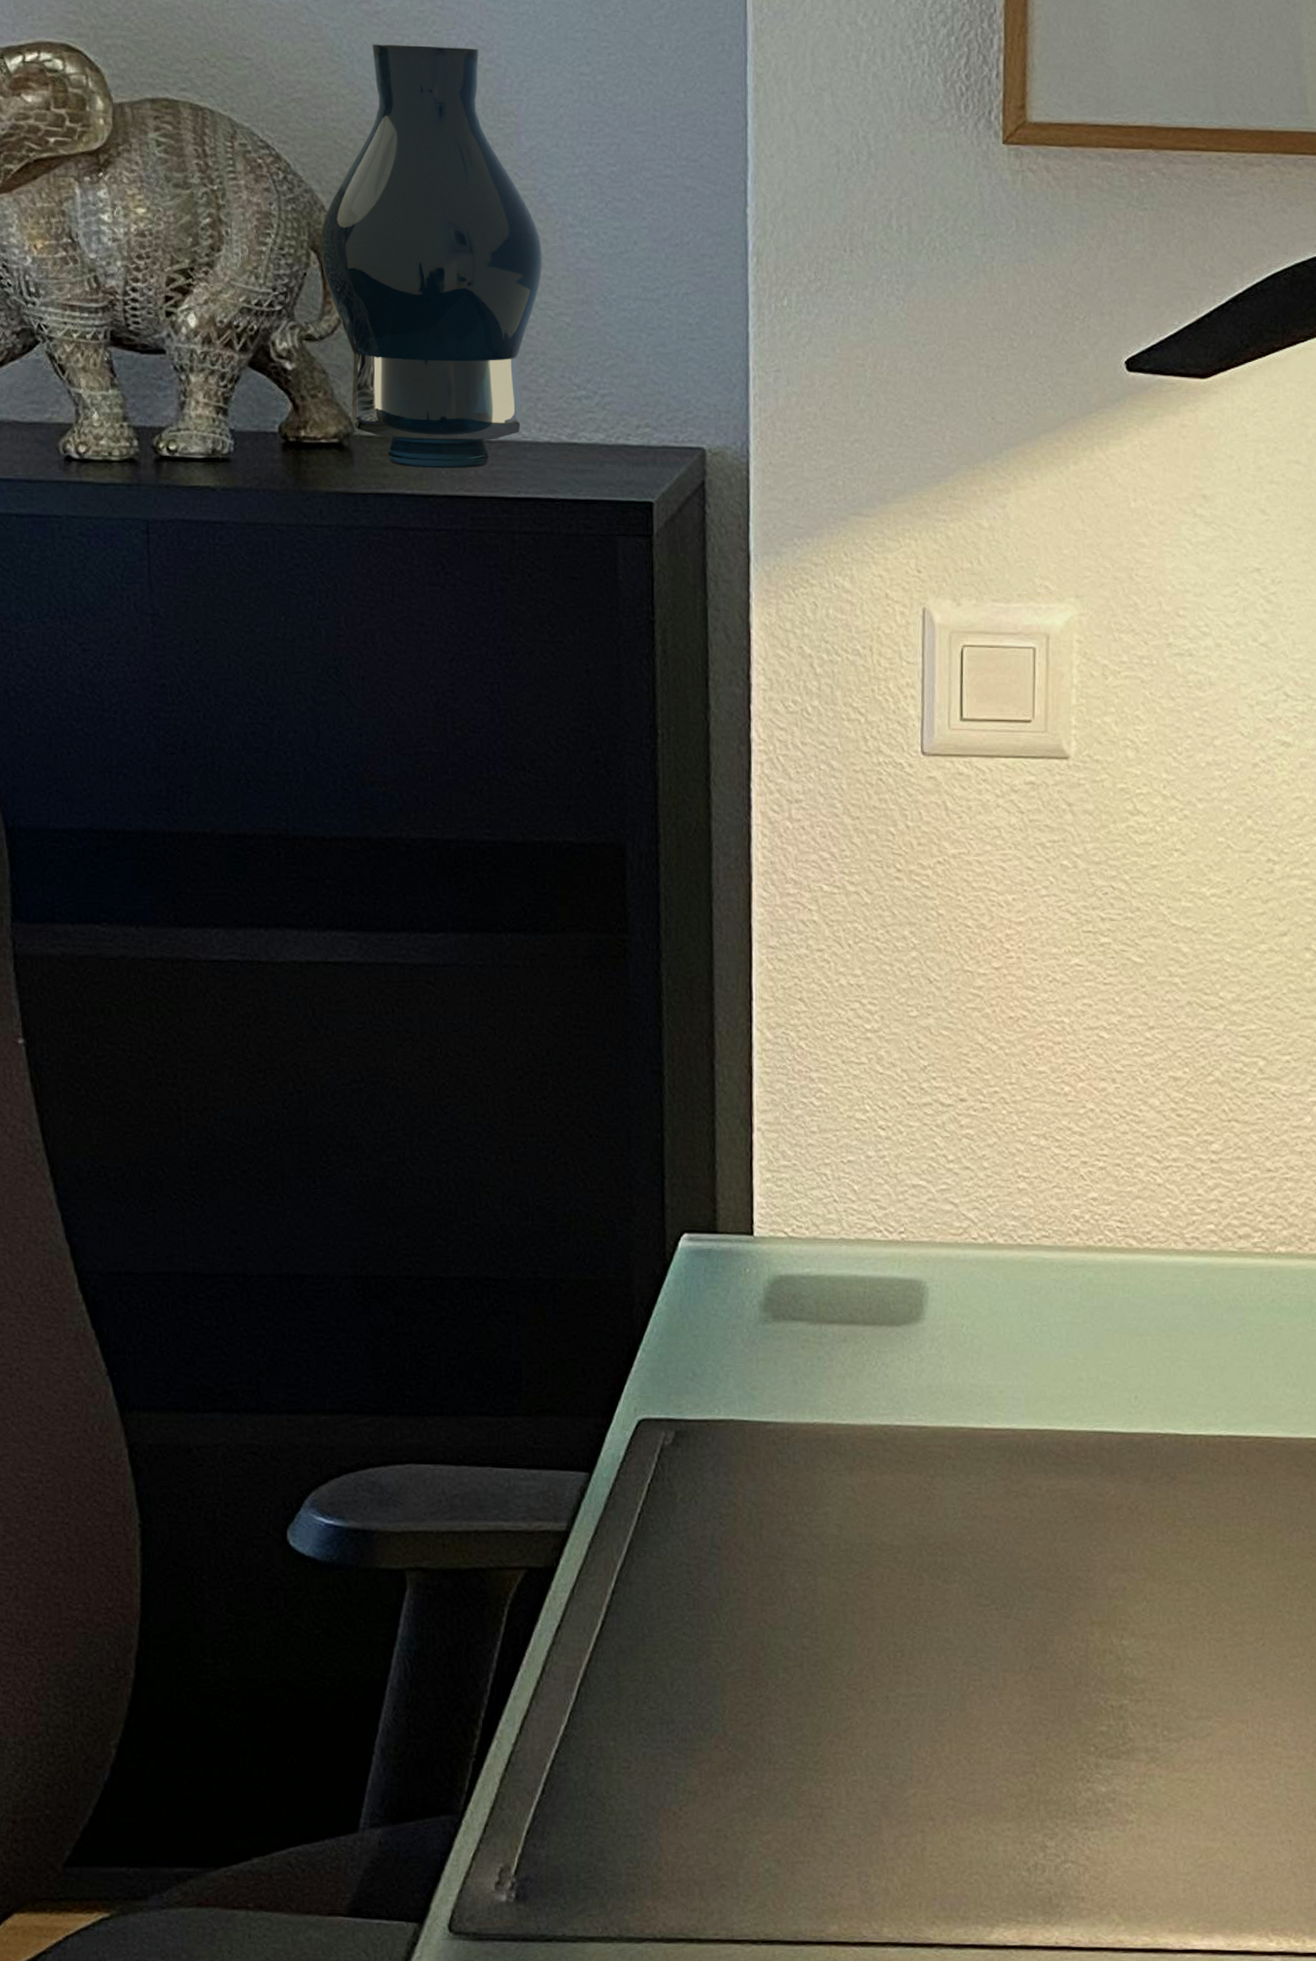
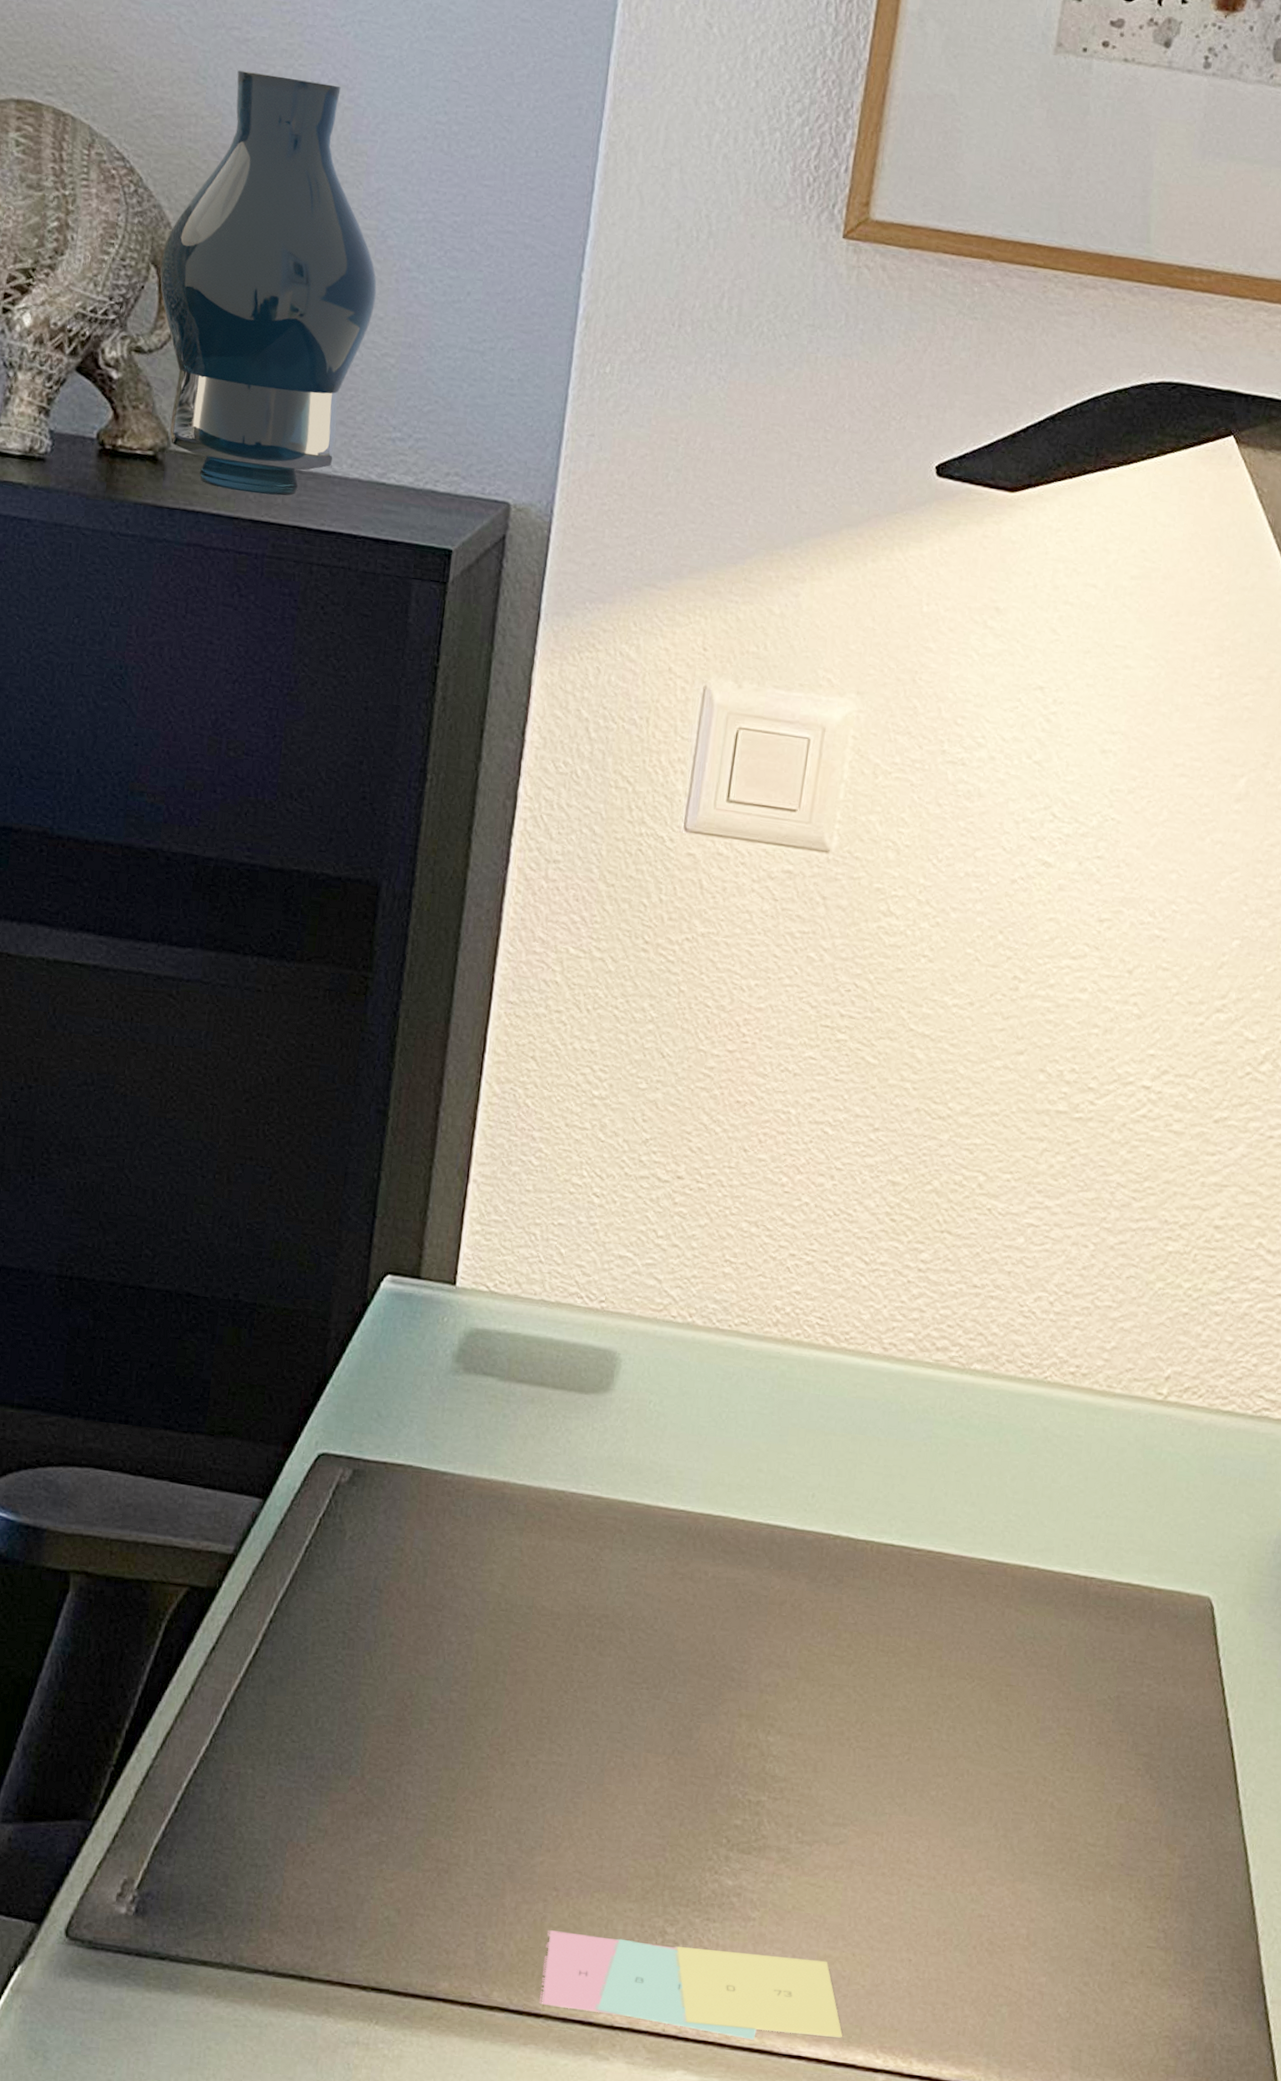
sticky notes: none [928,1853,1234,1941] -> present [538,1930,843,2040]

